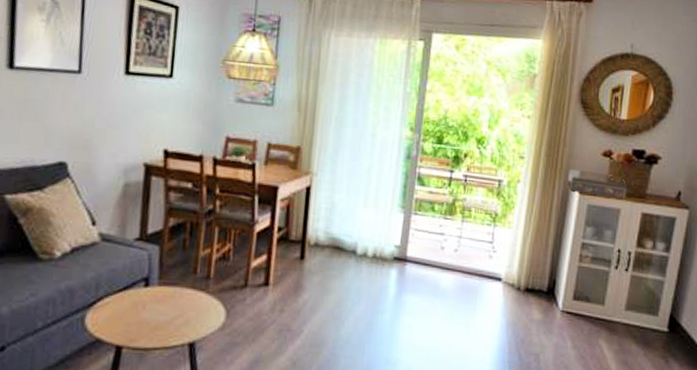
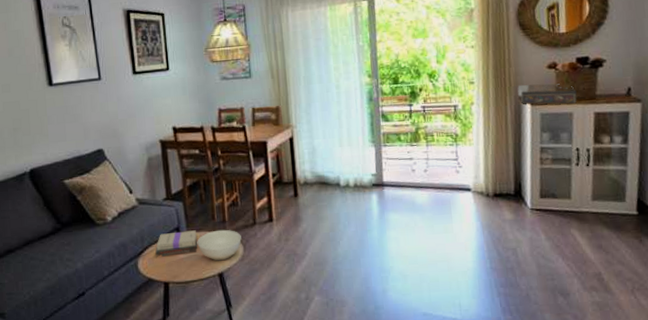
books: none [111,283,171,314] -> present [155,230,198,257]
bowl: none [168,287,226,327] -> present [197,229,242,261]

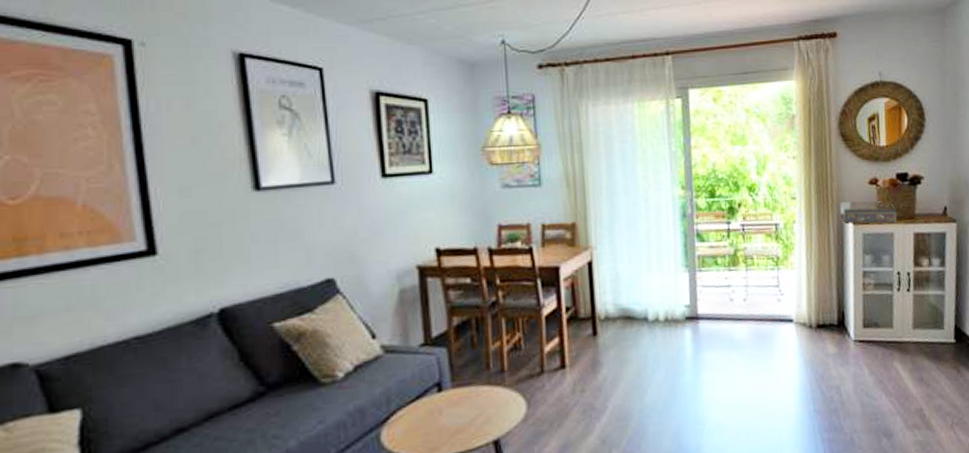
books: present [155,230,198,257] -> none [406,385,467,424]
bowl: present [197,229,242,261] -> none [465,381,525,424]

